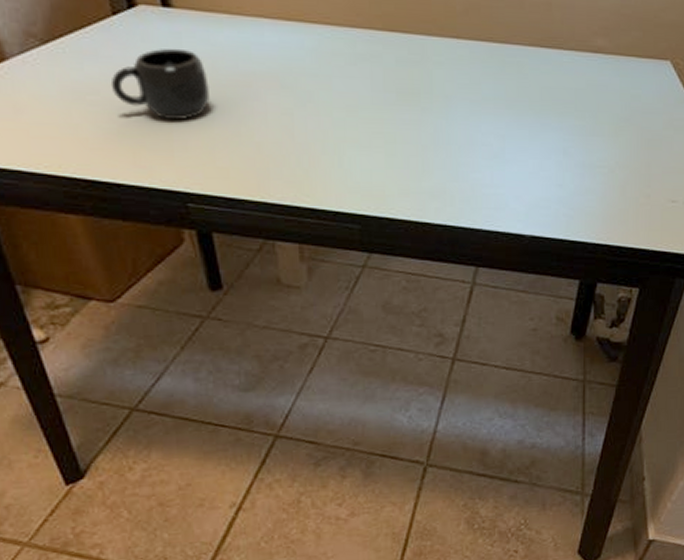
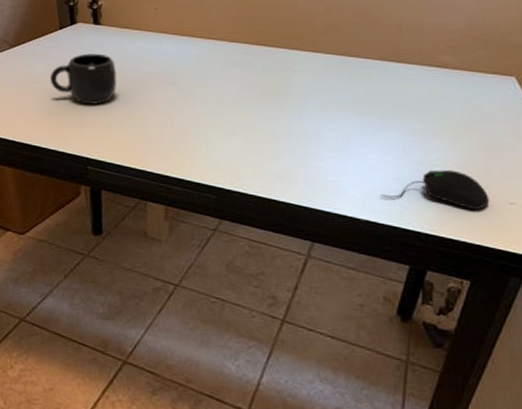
computer mouse: none [543,170,652,213] -> present [379,169,489,211]

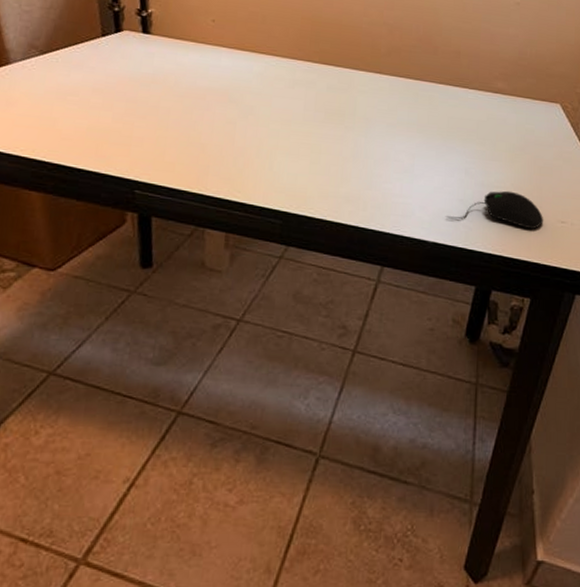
mug: present [49,53,117,105] -> none [89,64,170,121]

